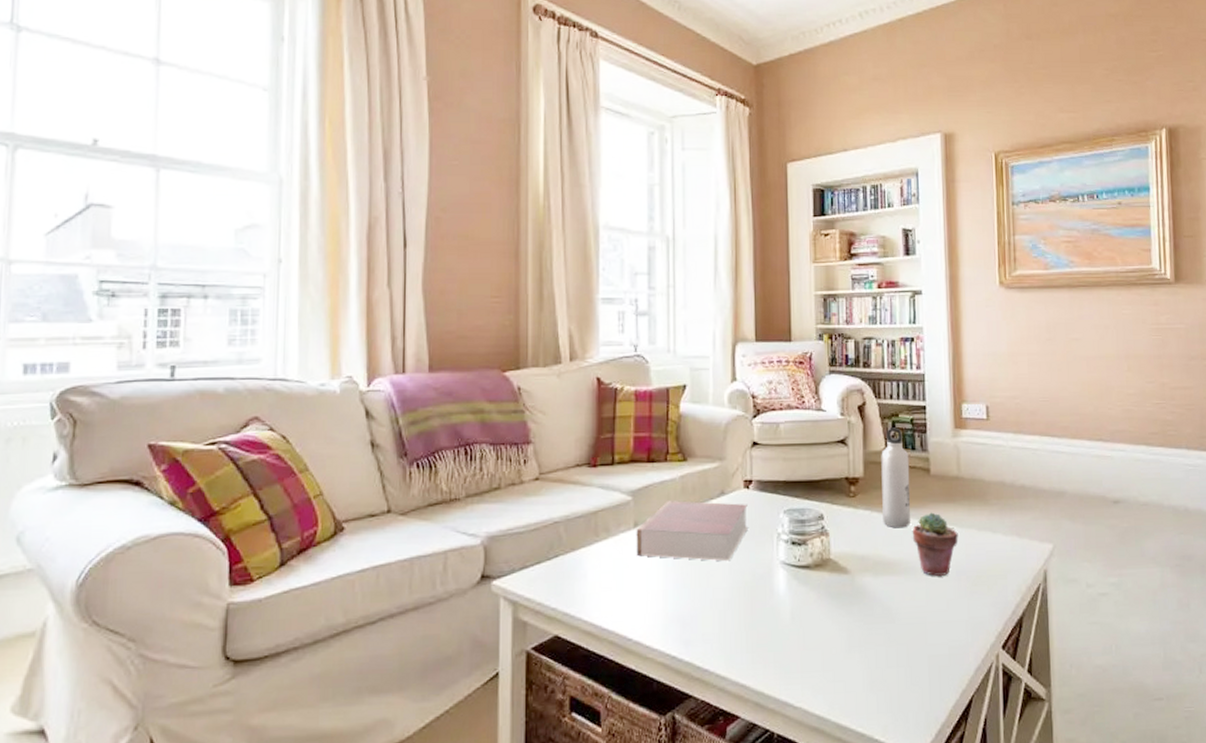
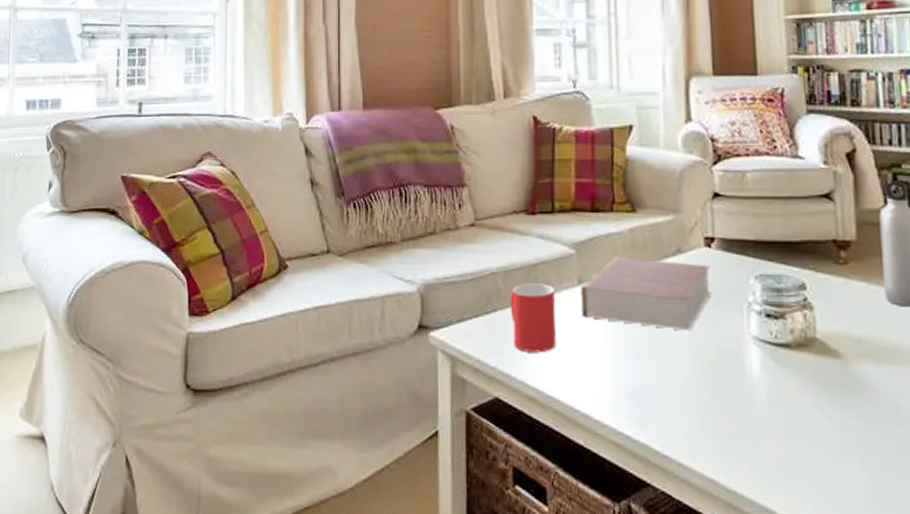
mug: none [572,528,613,592] -> present [511,283,556,353]

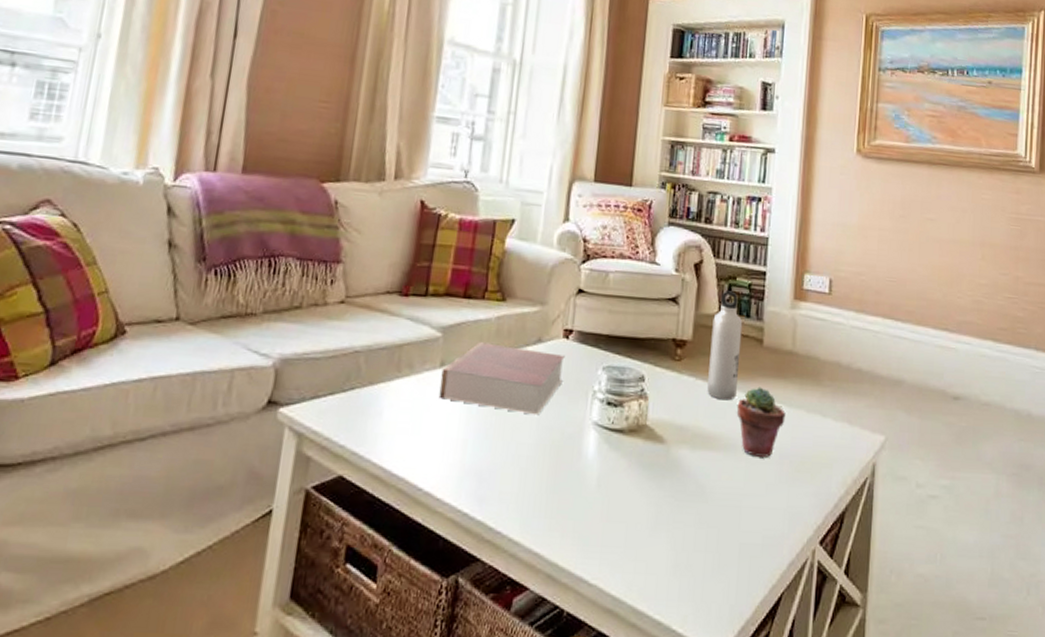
mug: present [511,283,556,353] -> none [366,363,416,432]

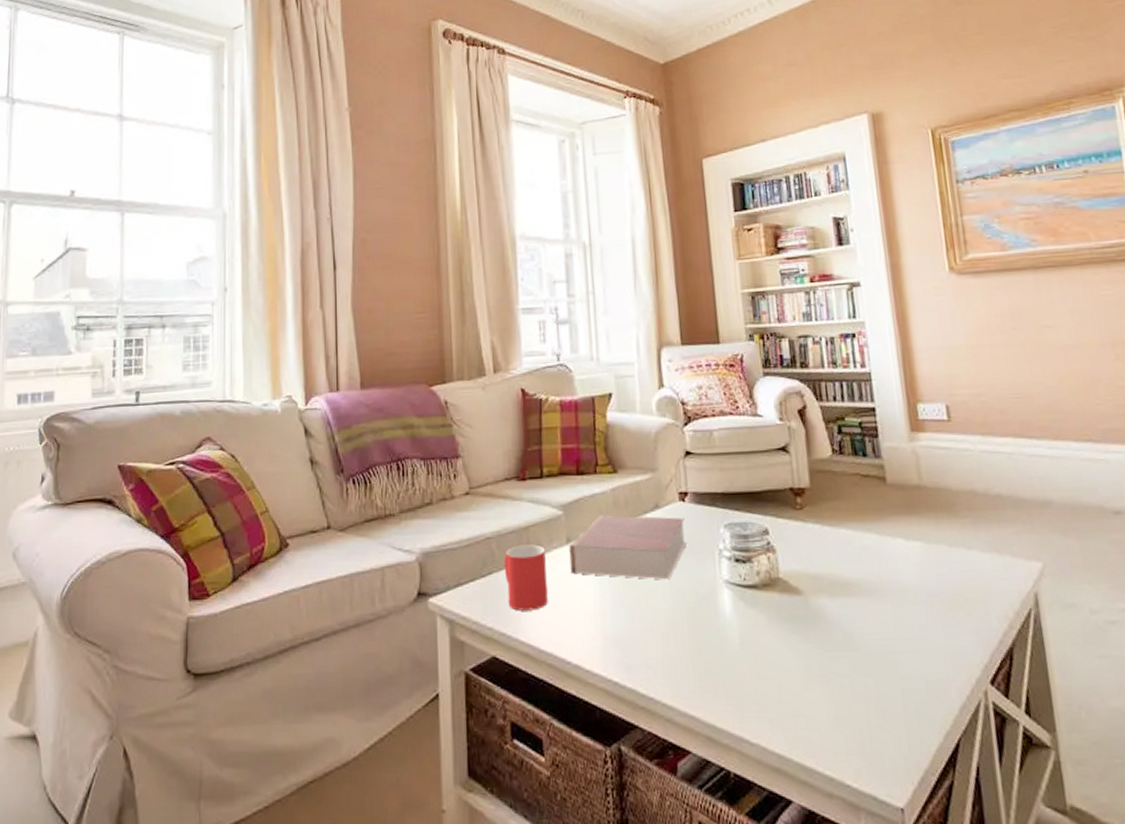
mug: none [366,363,416,432] -> present [504,544,548,611]
water bottle: present [707,291,743,401] -> none [828,432,868,544]
potted succulent: present [737,387,786,457] -> none [871,526,926,598]

